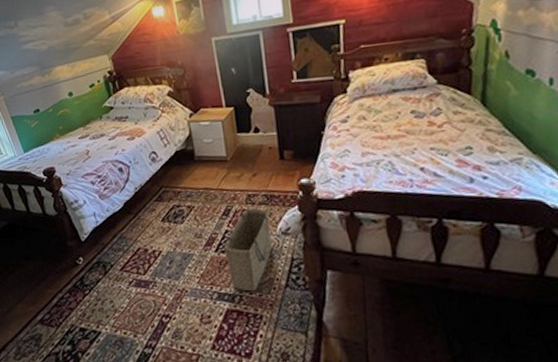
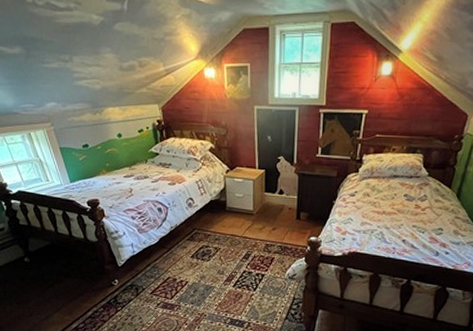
basket: present [224,208,272,292] -> none [241,255,282,321]

